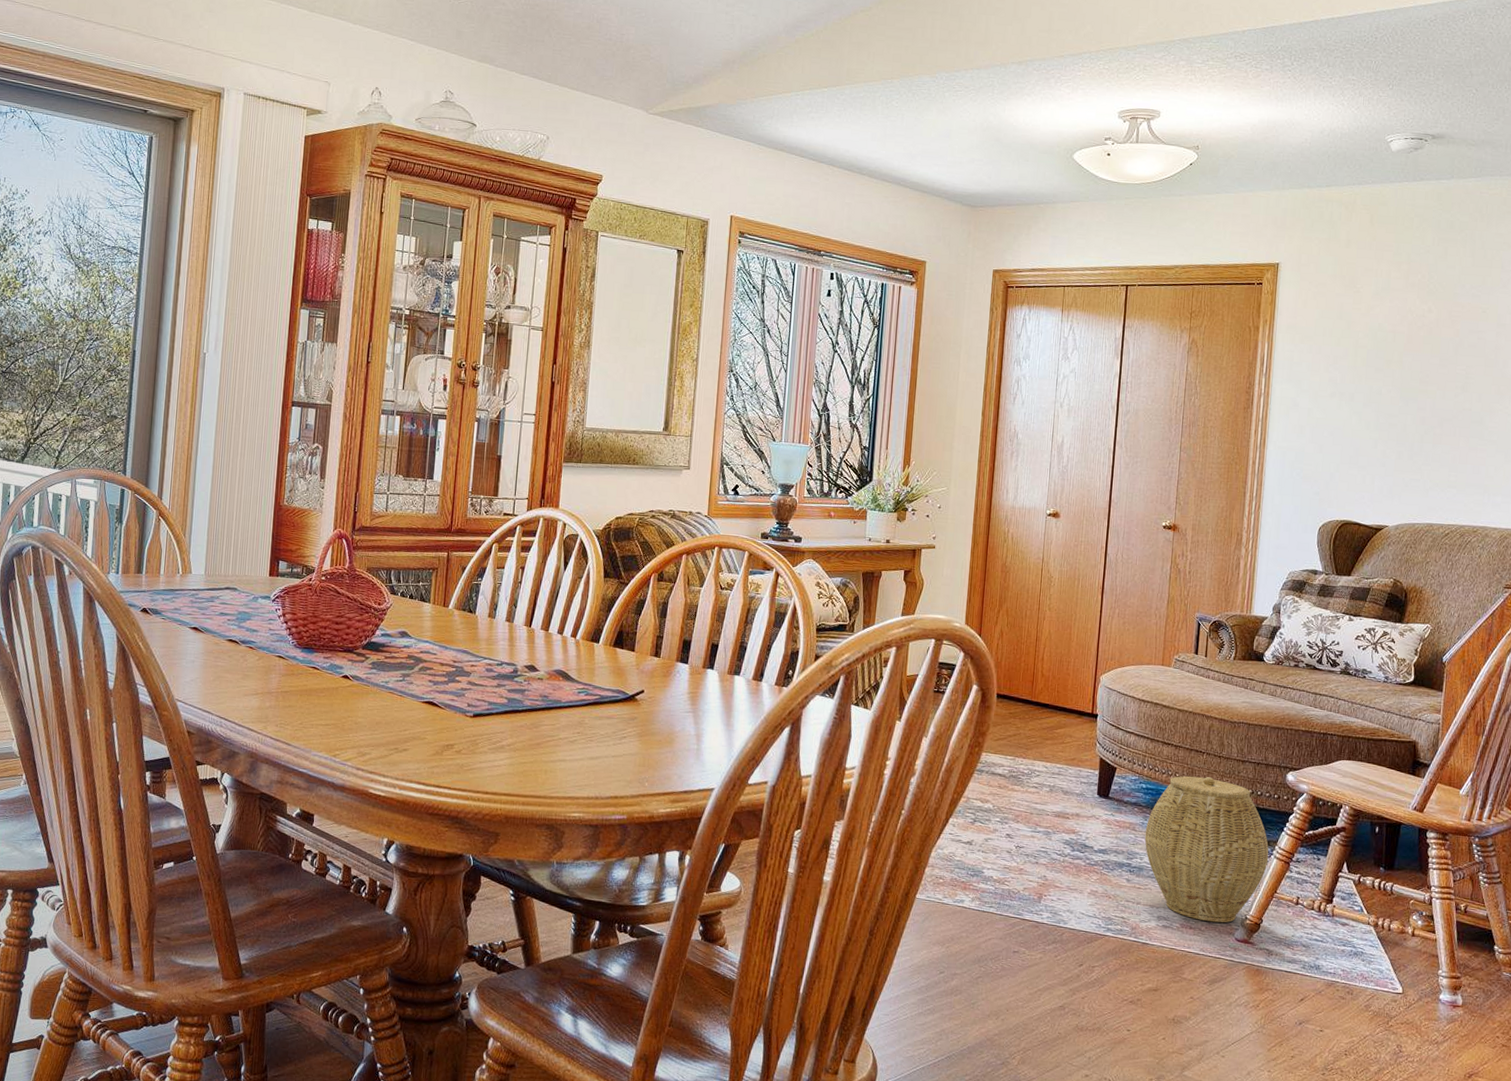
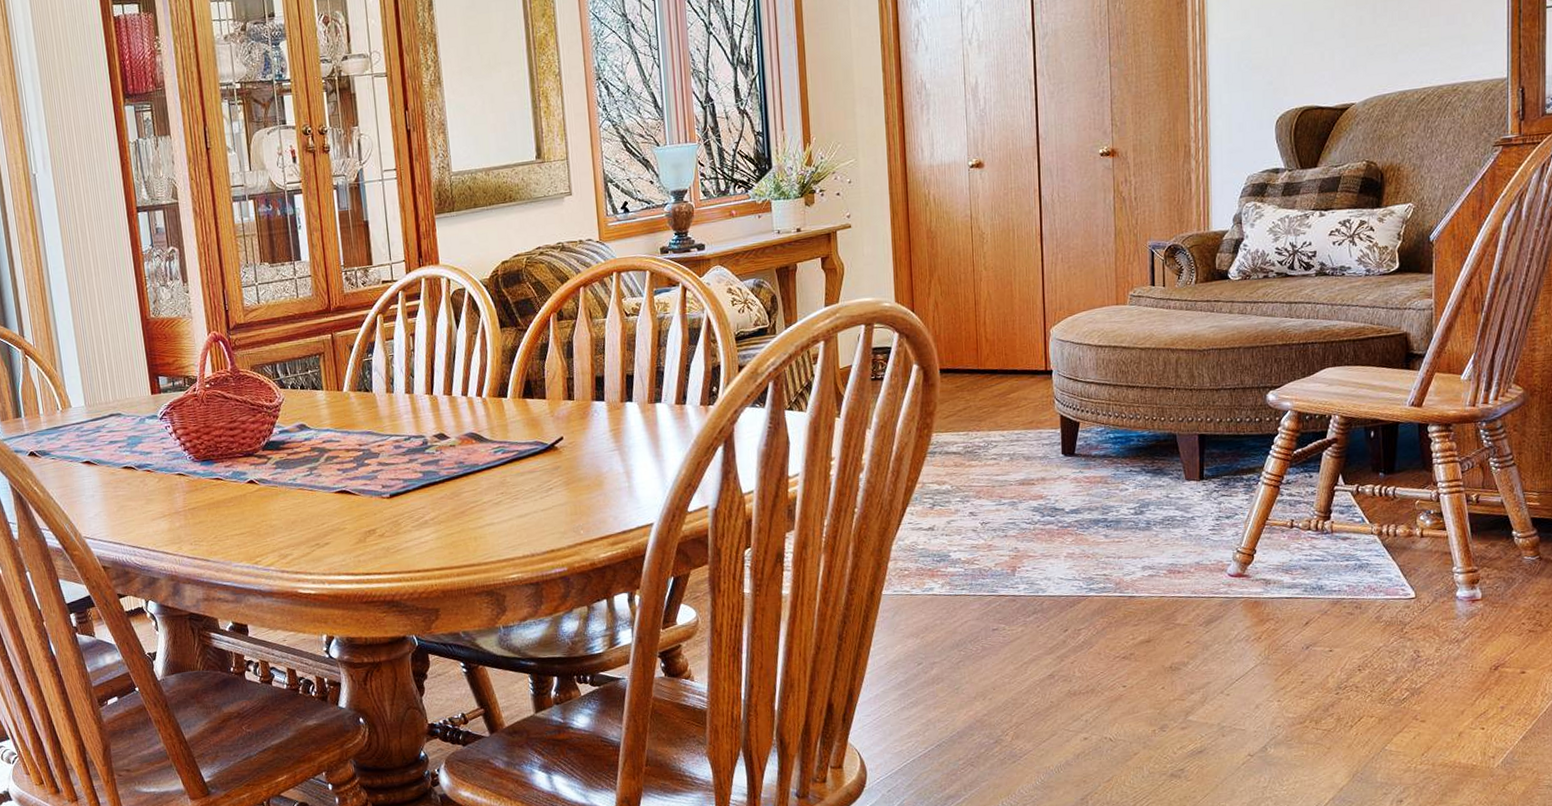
woven basket: present [1144,775,1269,923] -> none [1118,413,1256,563]

